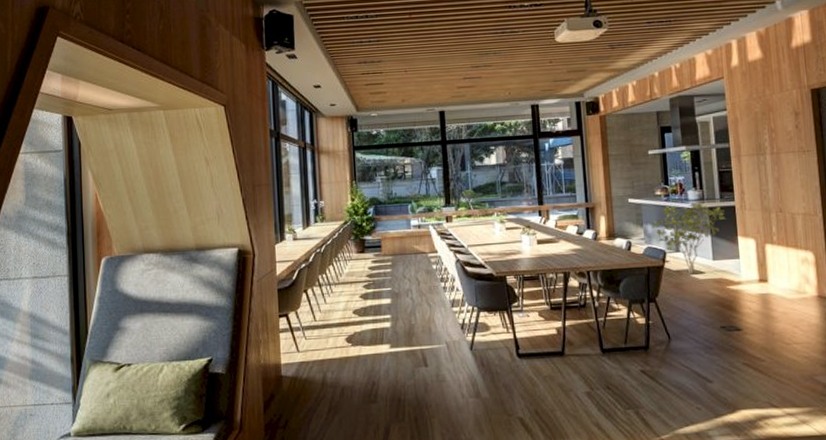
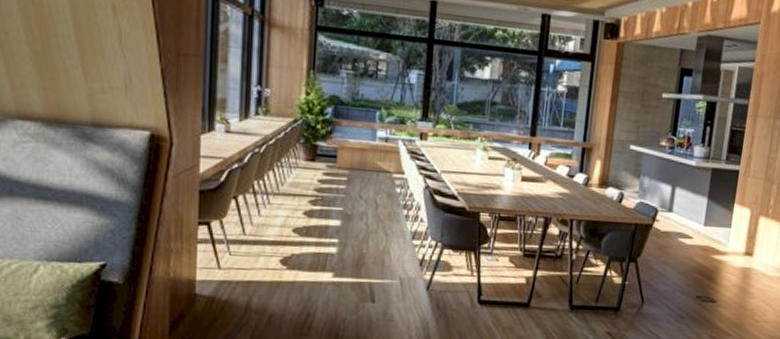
shrub: present [652,202,726,274] -> none [649,159,727,237]

